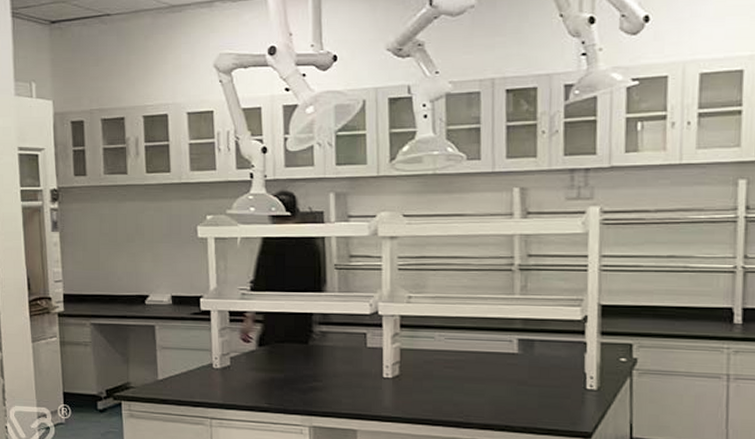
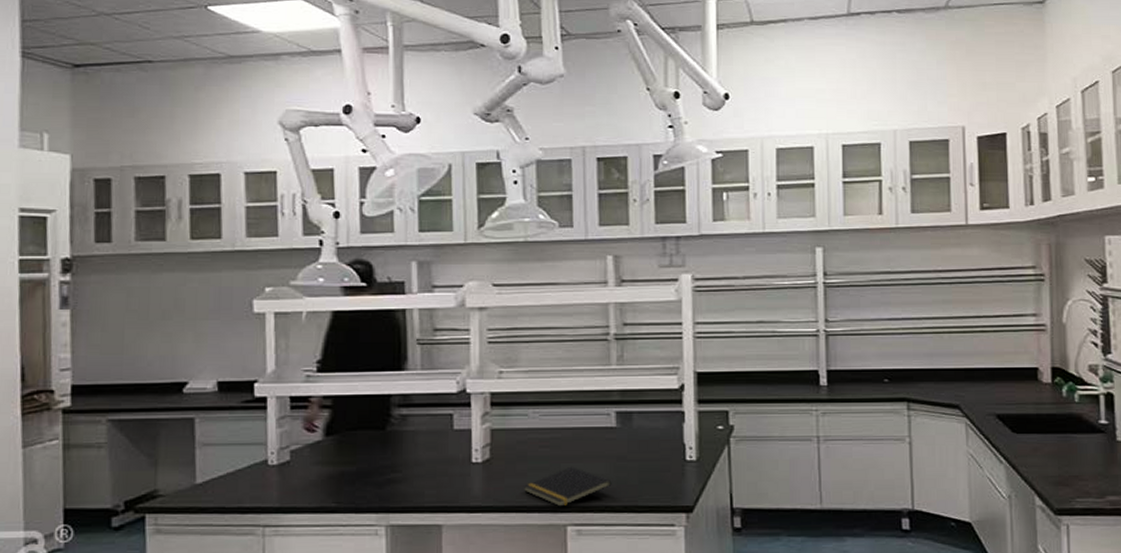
notepad: none [429,387,512,423] -> present [523,466,612,507]

